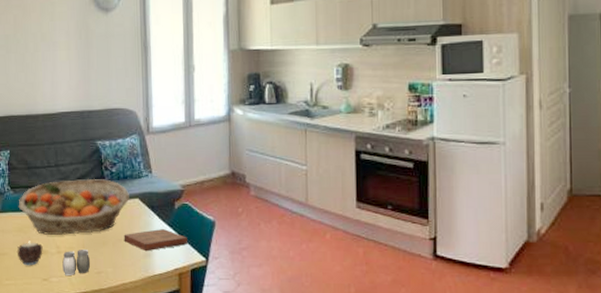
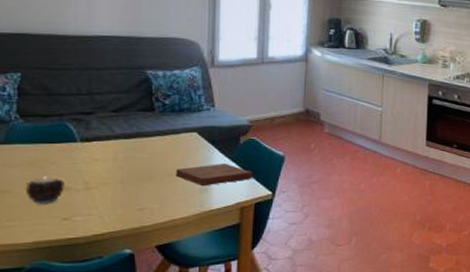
fruit basket: present [18,179,129,235] -> none [30,110,185,170]
salt and pepper shaker: present [62,249,91,275] -> none [91,184,131,213]

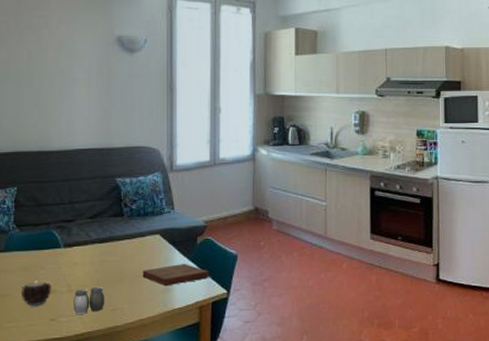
salt and pepper shaker: none [91,184,131,213] -> present [73,286,105,314]

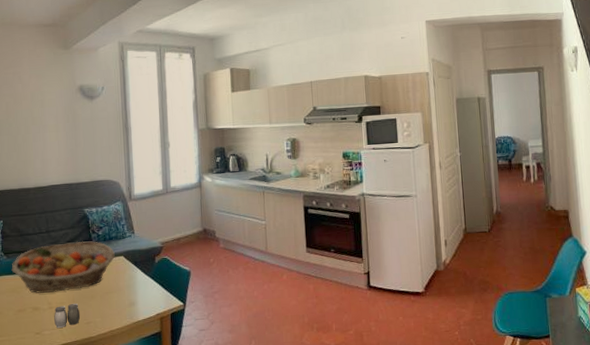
candle: present [20,280,51,307] -> none [10,300,36,323]
fruit basket: none [24,216,150,274] -> present [11,241,115,293]
book: present [142,264,209,287] -> none [110,281,167,301]

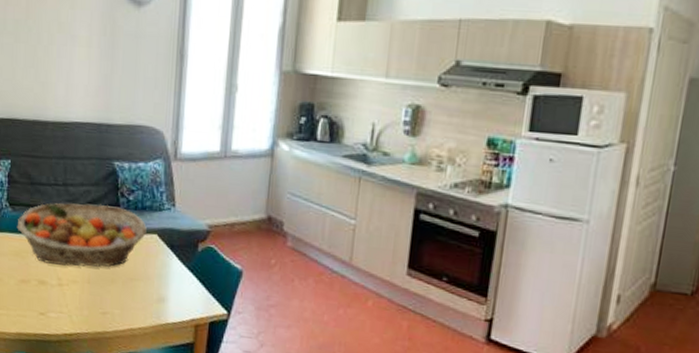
salt and pepper shaker: present [54,303,81,328] -> none [63,284,96,313]

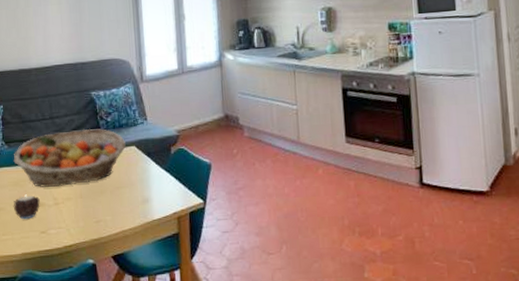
candle: none [11,268,42,296] -> present [13,194,40,220]

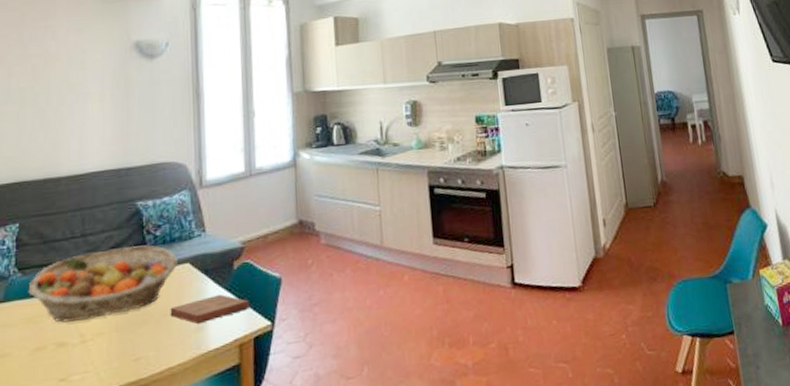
candle: present [13,194,40,220] -> none [23,333,61,367]
book: none [121,174,185,198] -> present [170,294,249,325]

